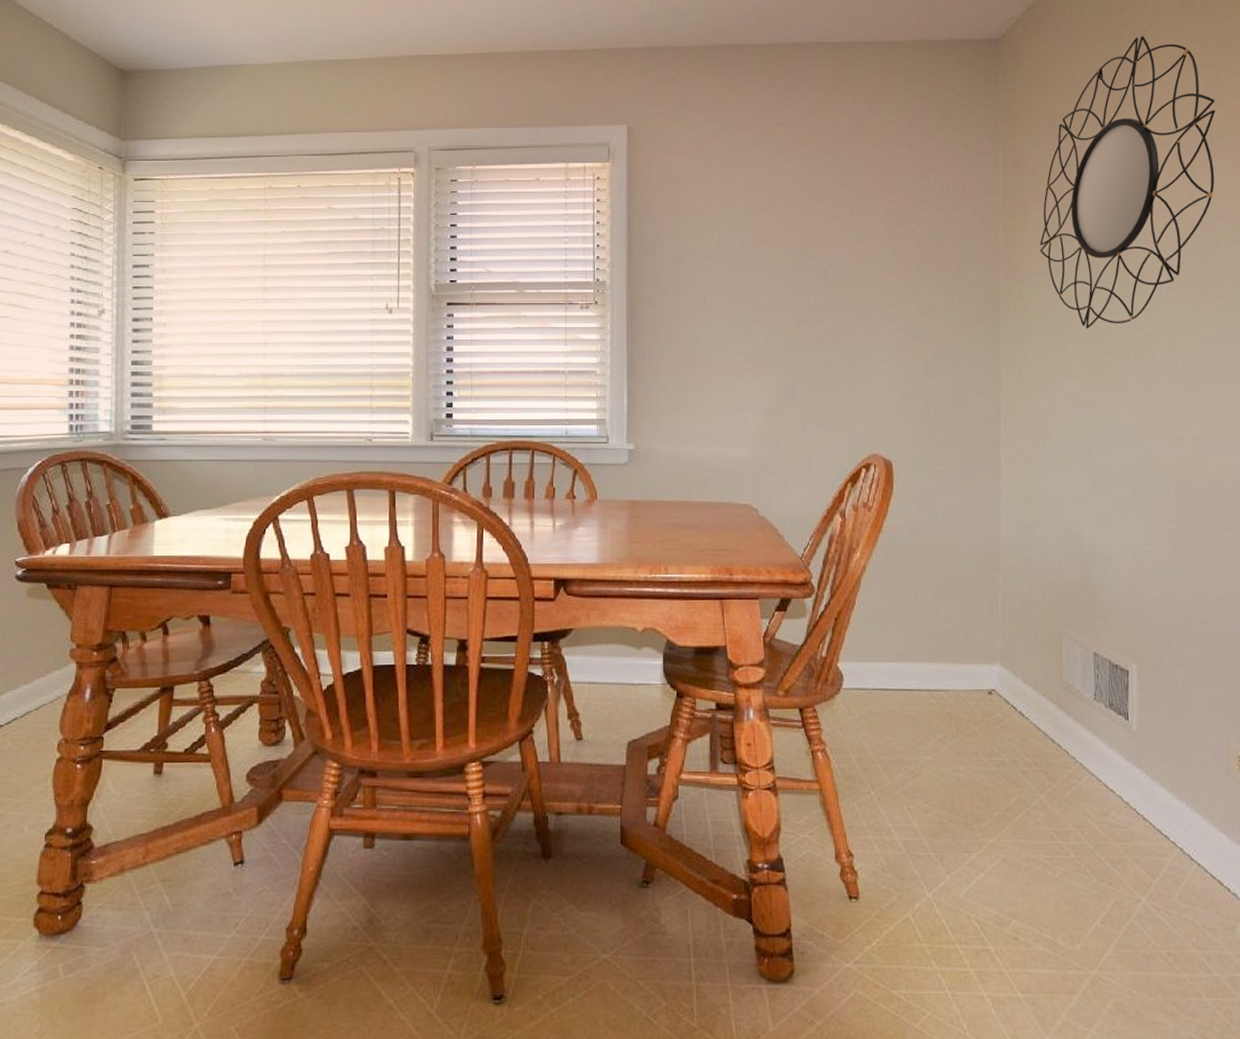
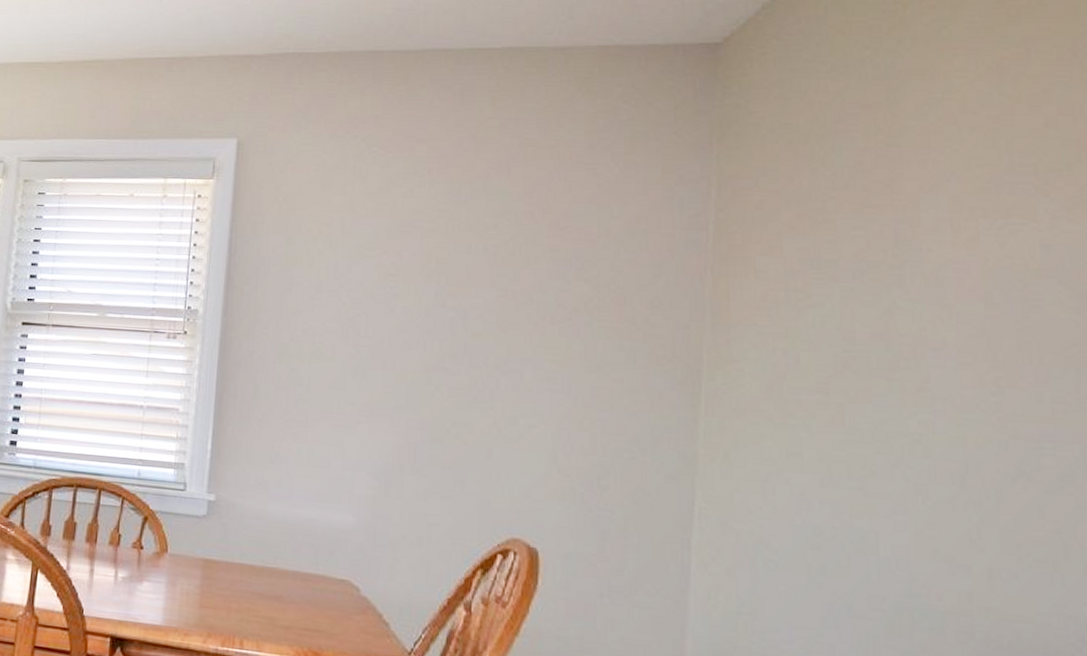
home mirror: present [1039,35,1216,329] -> none [763,38,1046,410]

